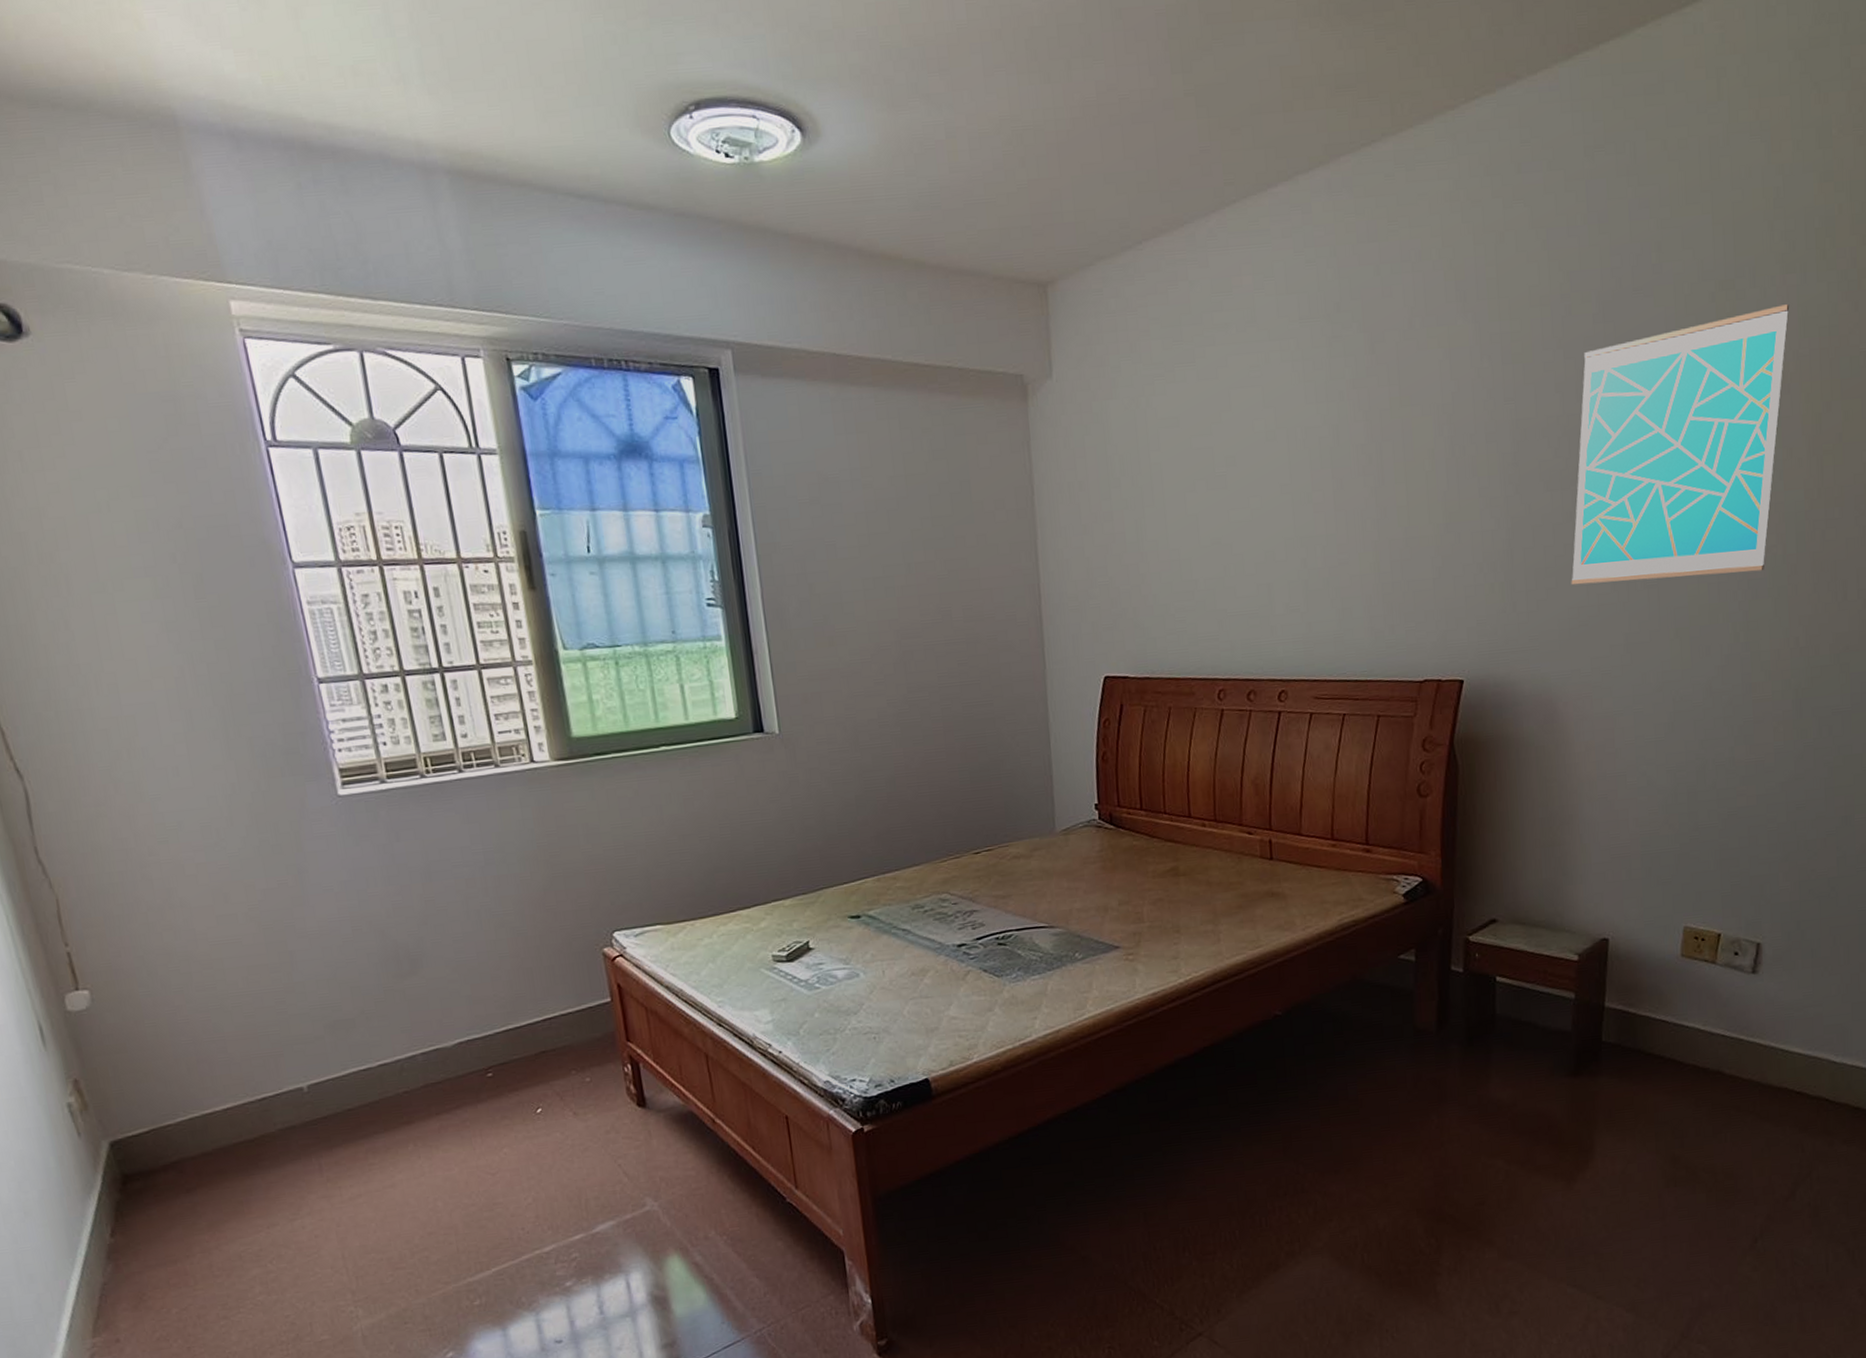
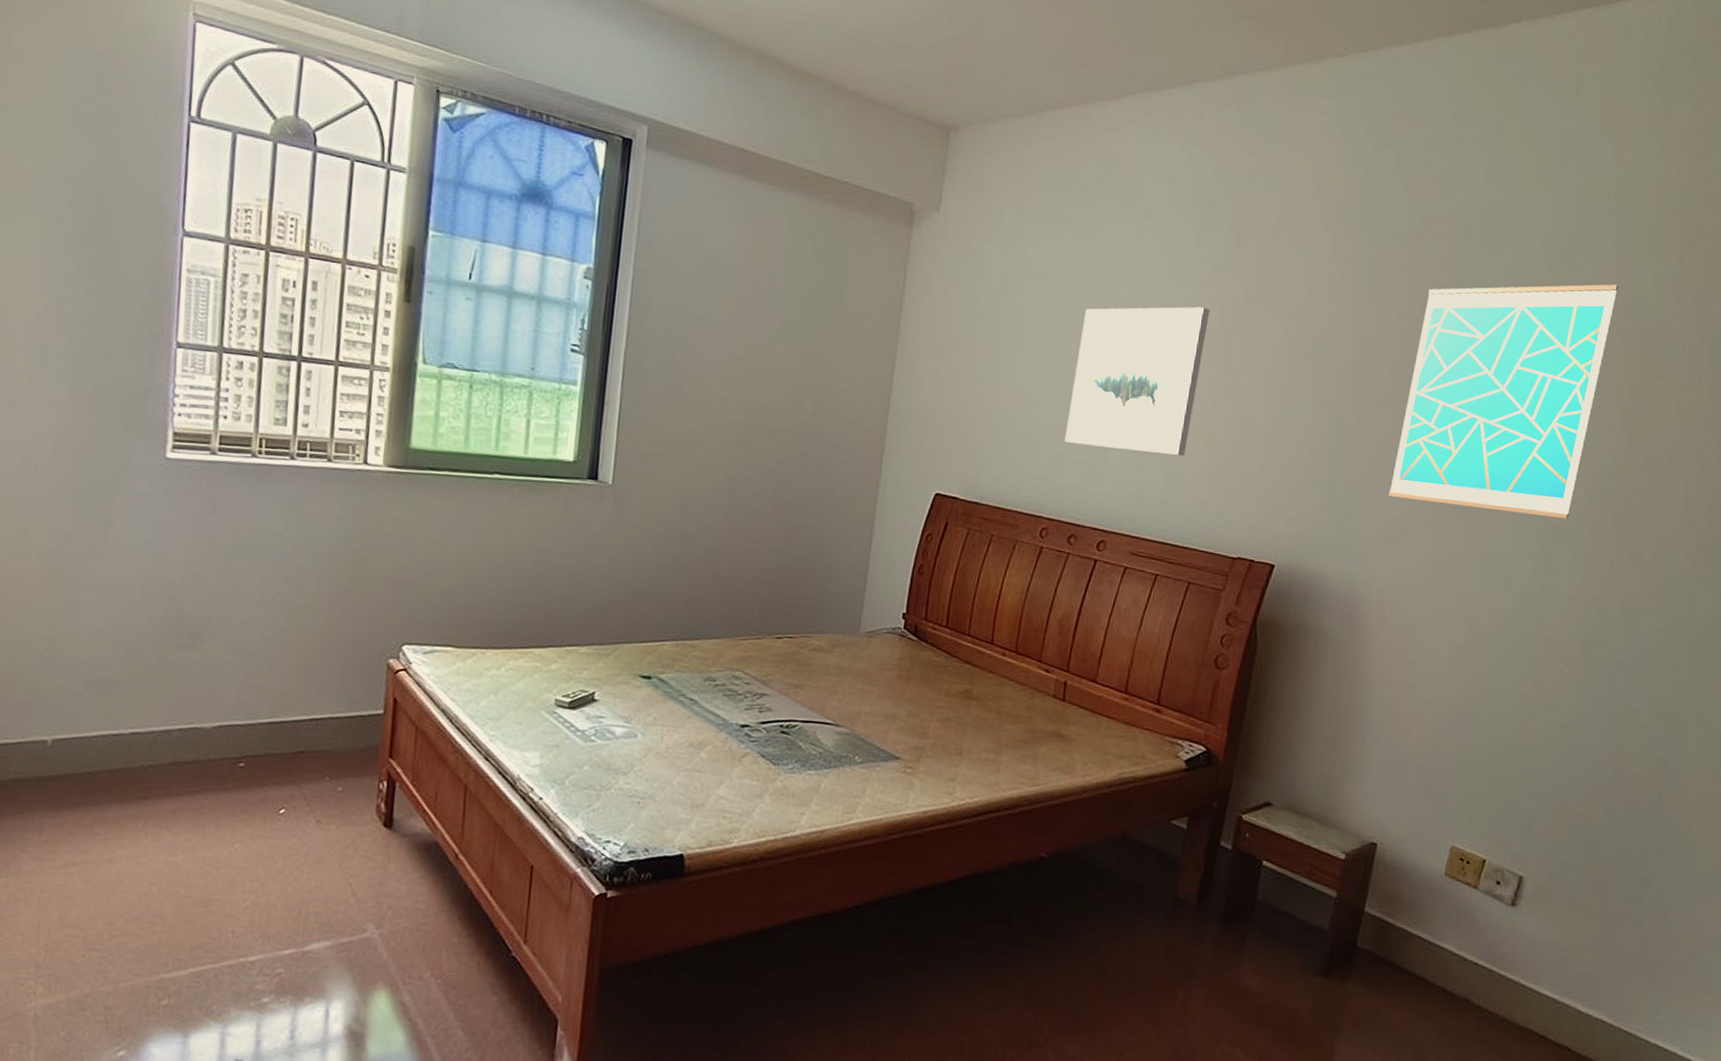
wall art: none [1223,423,1355,597] -> present [1064,306,1210,456]

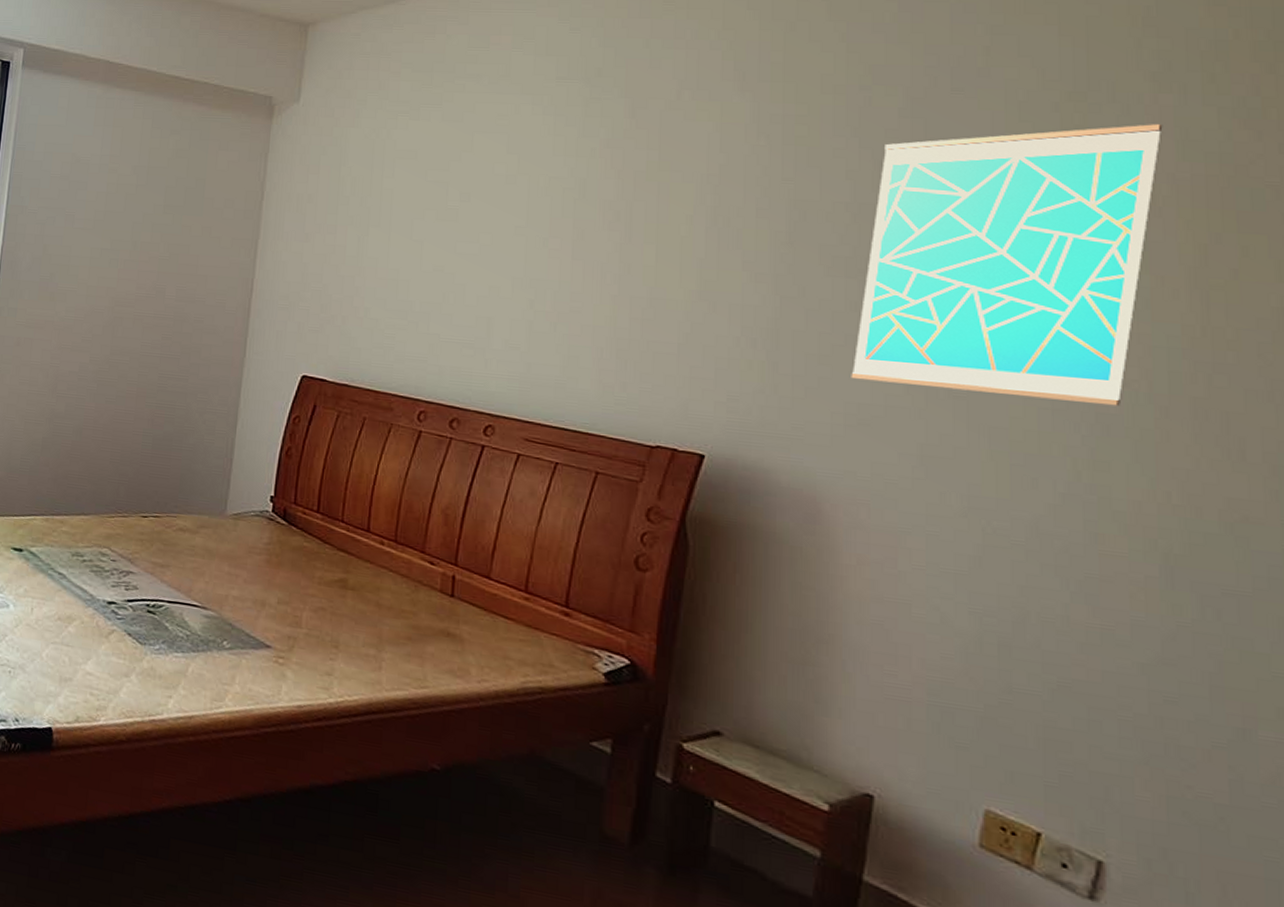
wall art: present [1064,306,1210,456] -> none [441,178,604,335]

